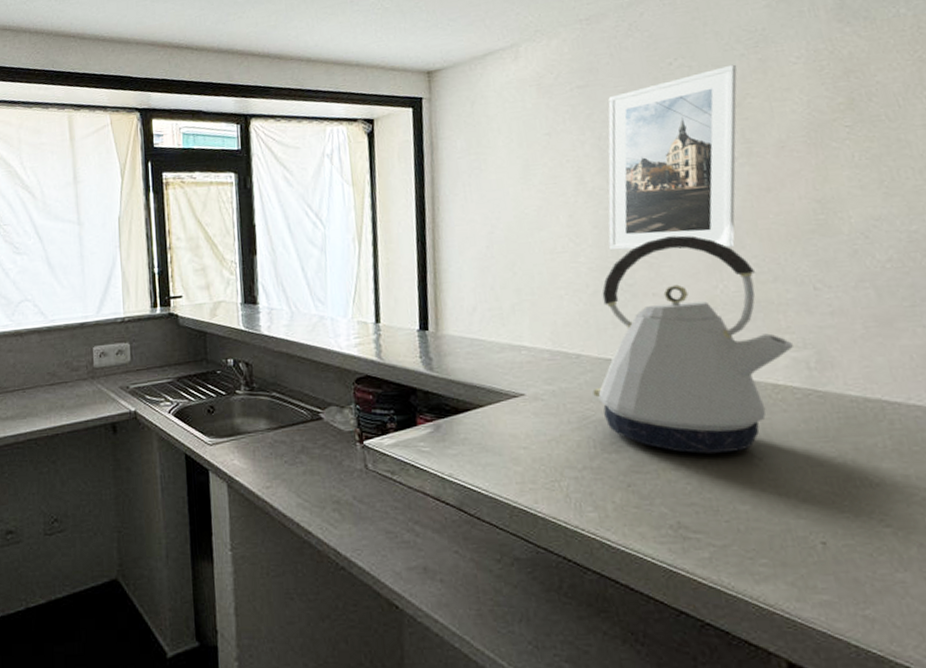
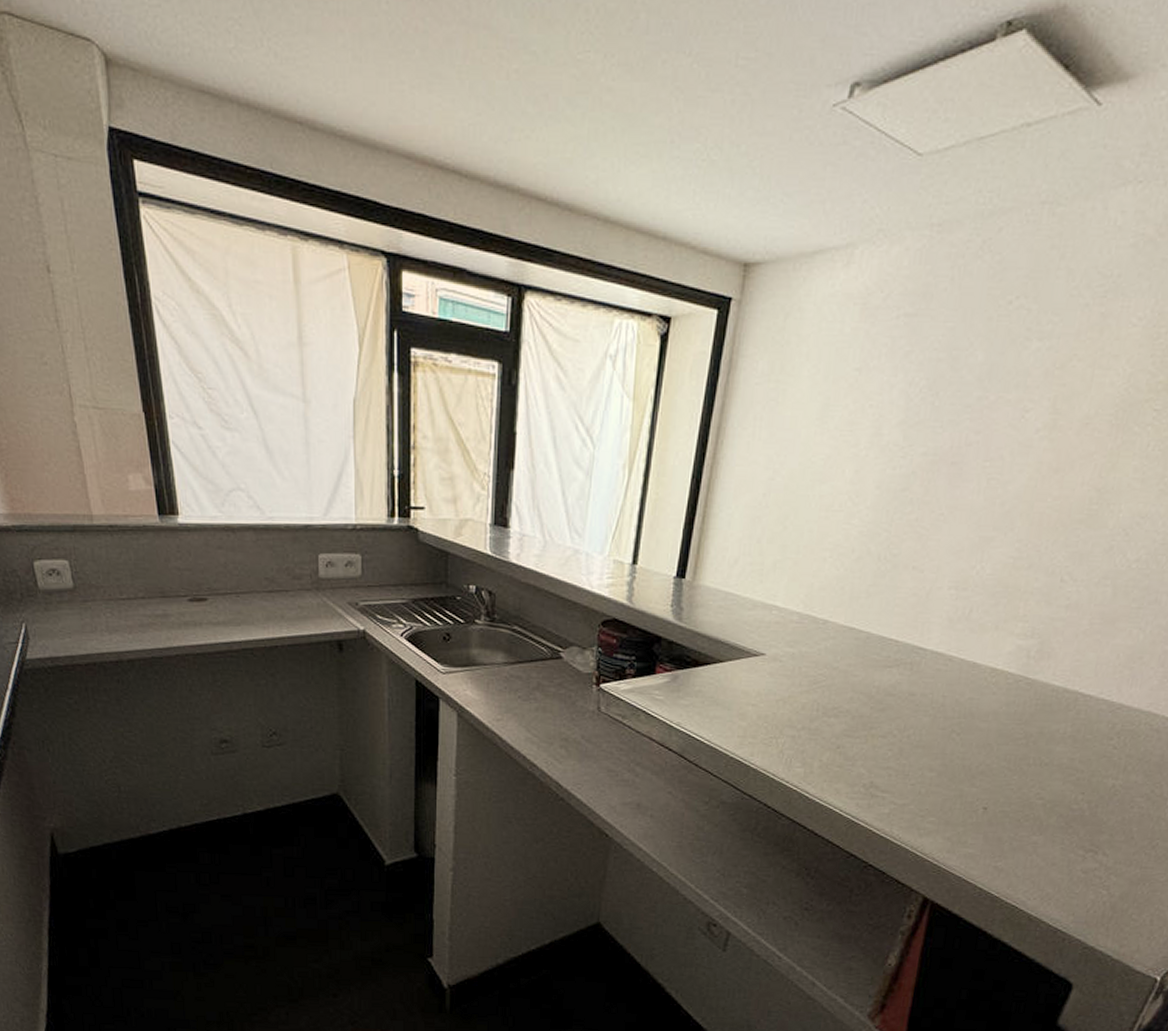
kettle: present [592,235,795,455] -> none [829,508,1024,726]
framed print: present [608,64,737,251] -> none [884,315,1077,529]

